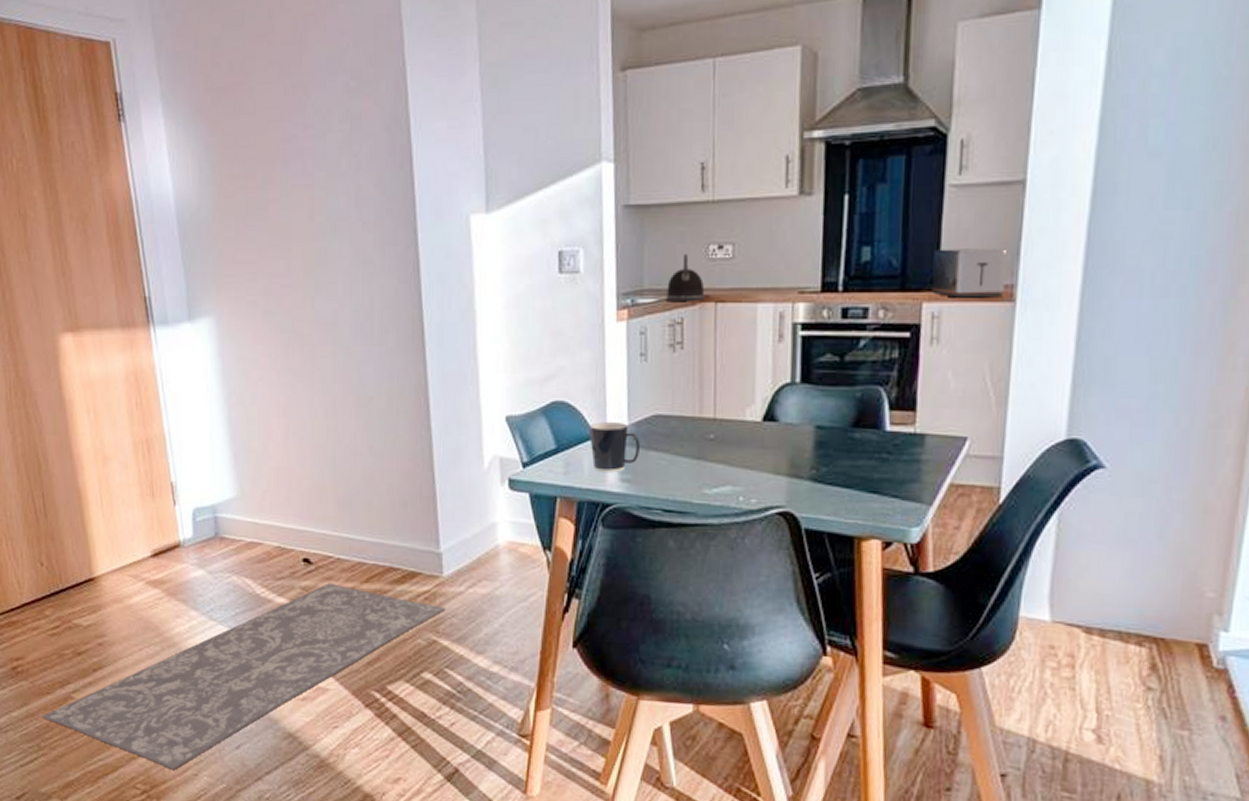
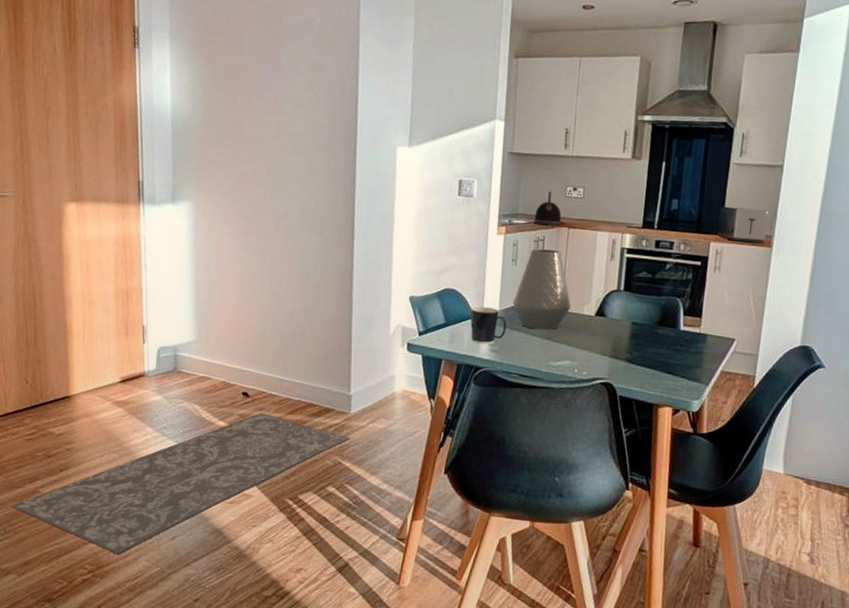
vase: none [645,335,727,447] -> present [512,248,571,331]

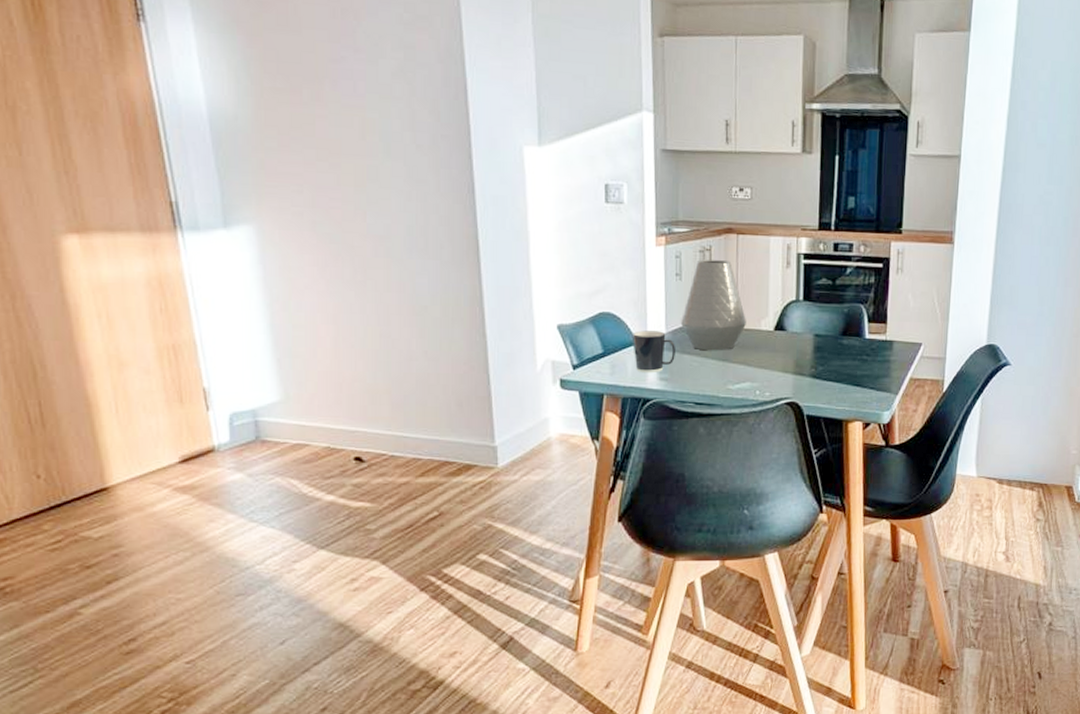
rug: present [11,412,351,555] -> none [39,479,502,674]
kettle: present [534,191,562,227] -> none [697,193,729,234]
toaster: present [717,206,769,244] -> none [897,202,949,241]

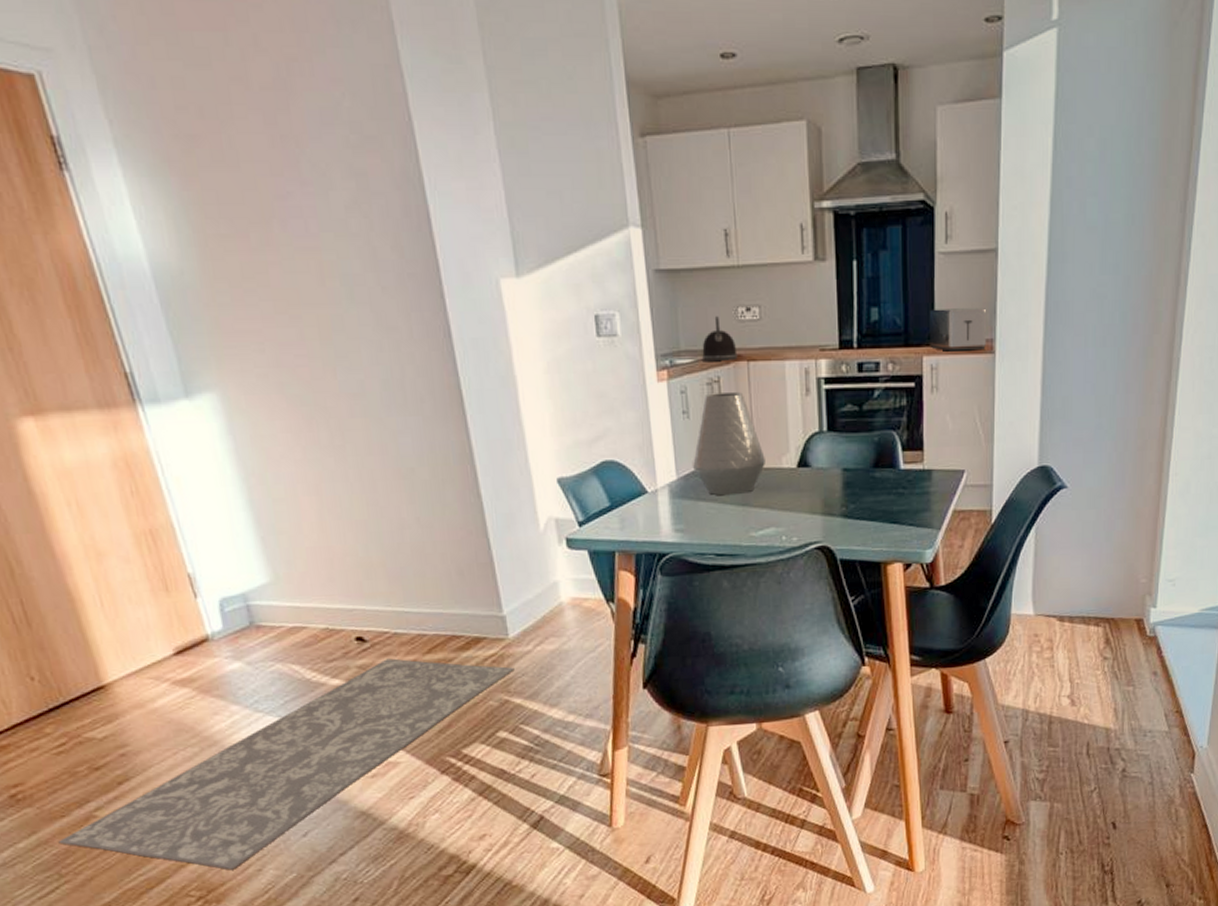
rug: none [39,479,502,674] -> present [58,658,516,870]
mug: present [633,330,675,374] -> none [641,477,690,526]
kettle: none [697,193,729,234] -> present [702,316,738,362]
toaster: none [897,202,949,241] -> present [929,308,987,353]

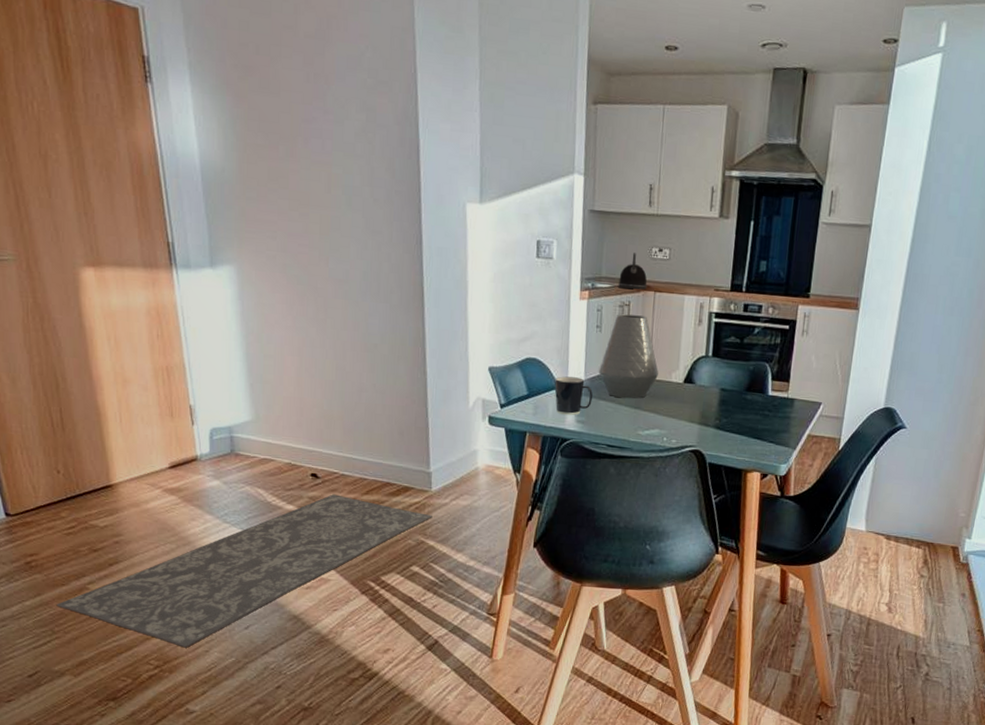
mug: none [641,477,690,526] -> present [554,376,593,416]
toaster: present [929,308,987,353] -> none [805,267,857,307]

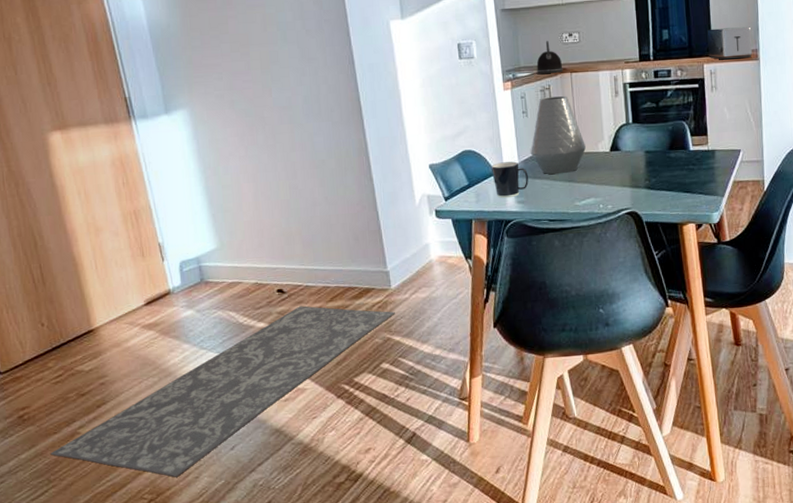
toaster: none [805,267,857,307] -> present [707,27,752,61]

